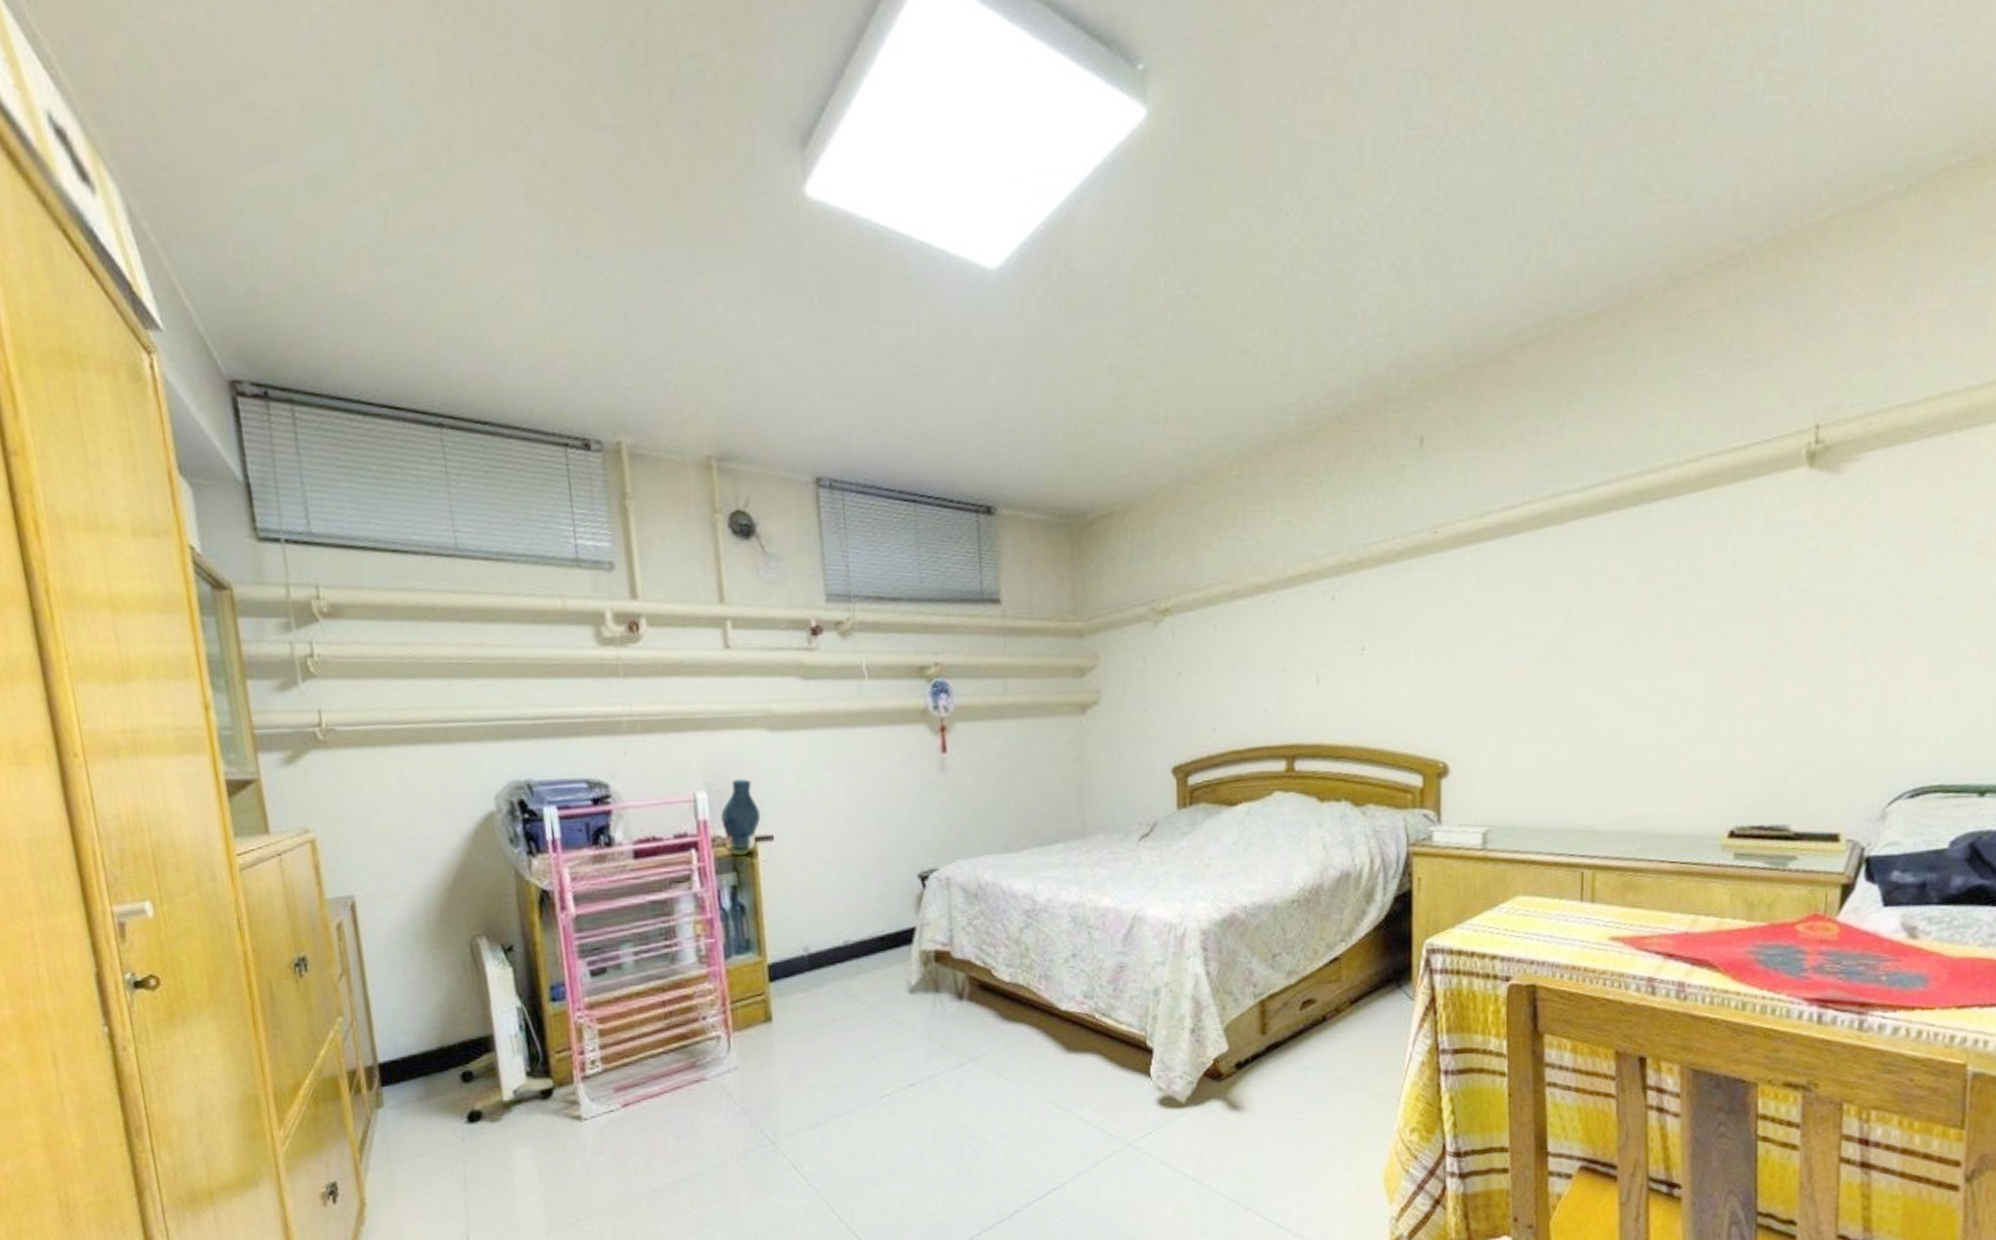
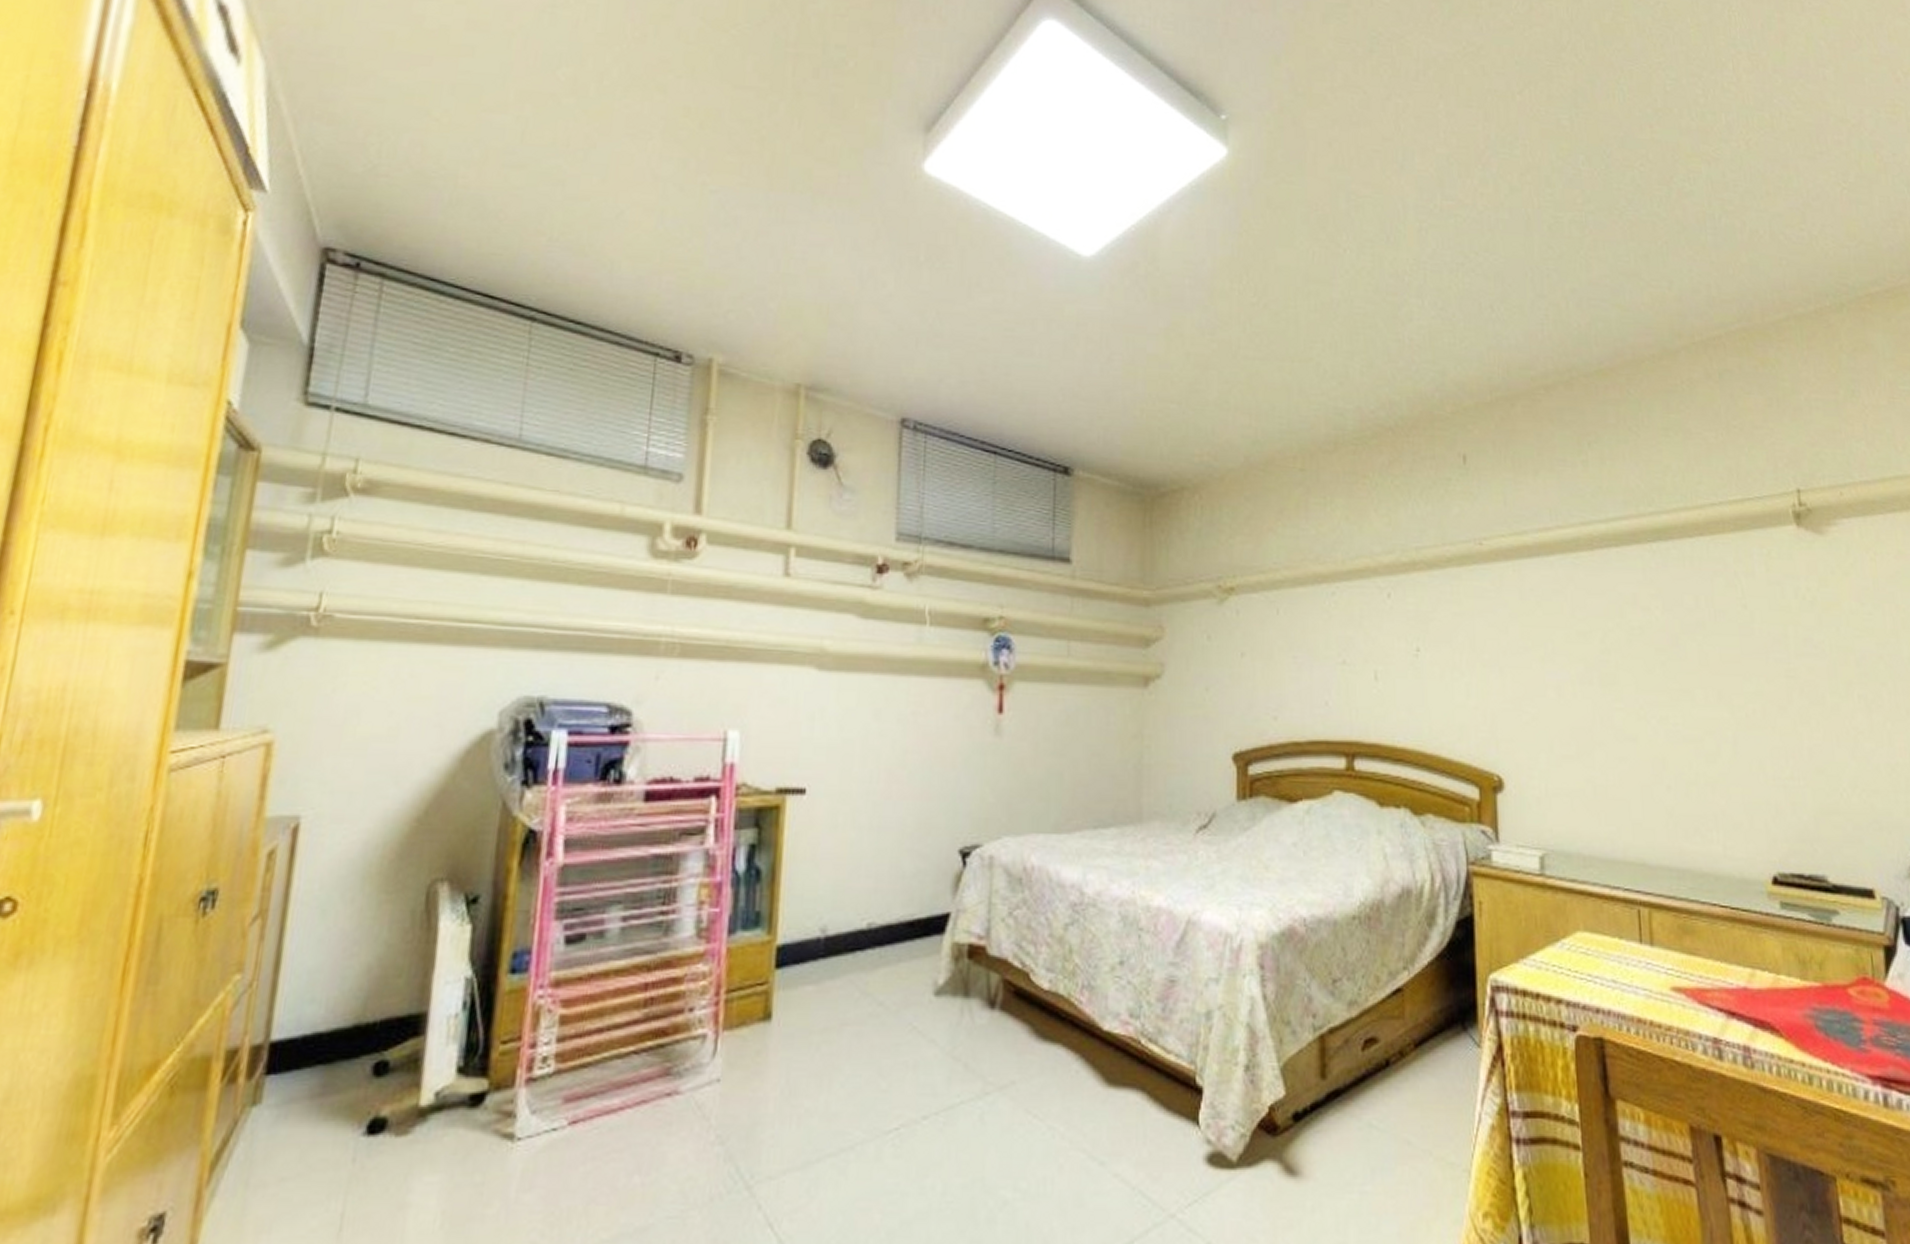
vase: present [720,779,761,855] -> none [750,720,796,808]

